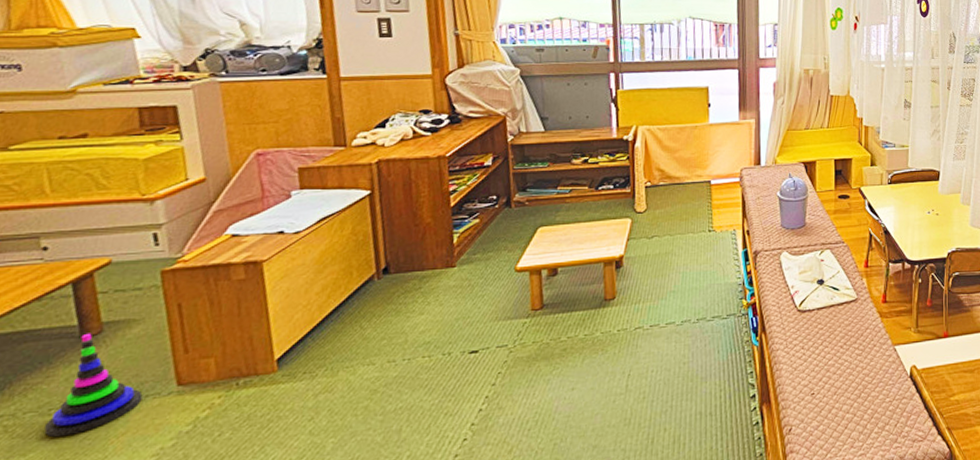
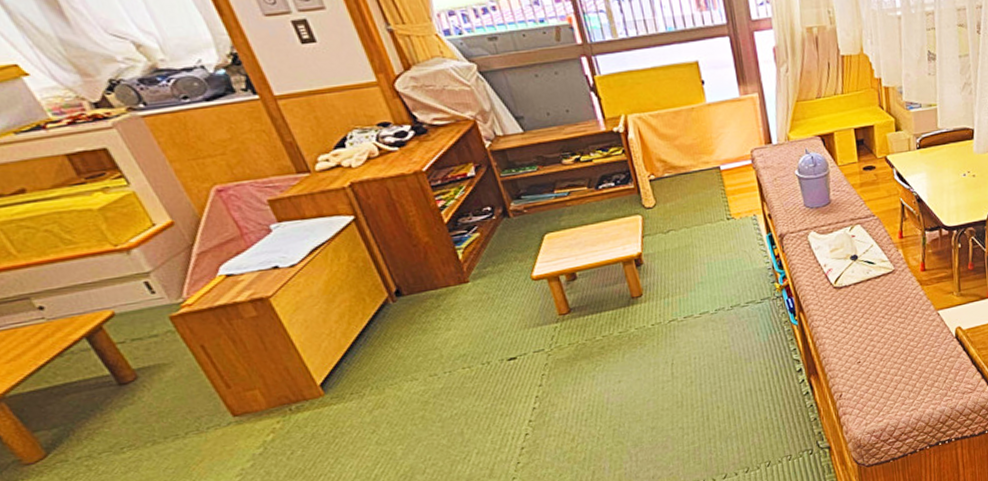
stacking toy: present [44,333,143,437] -> none [119,380,205,470]

